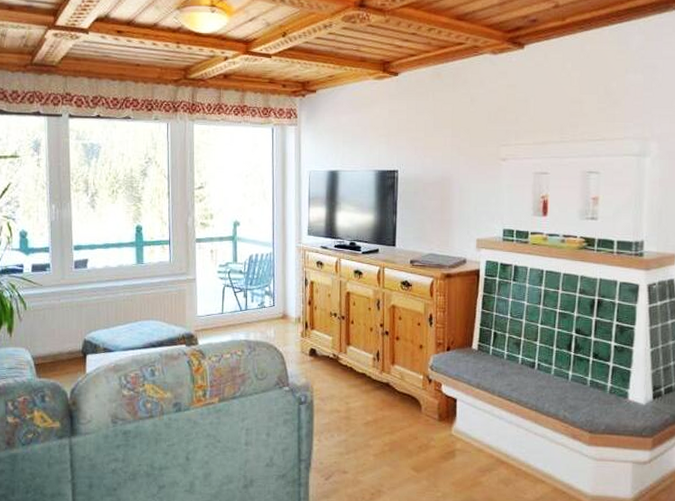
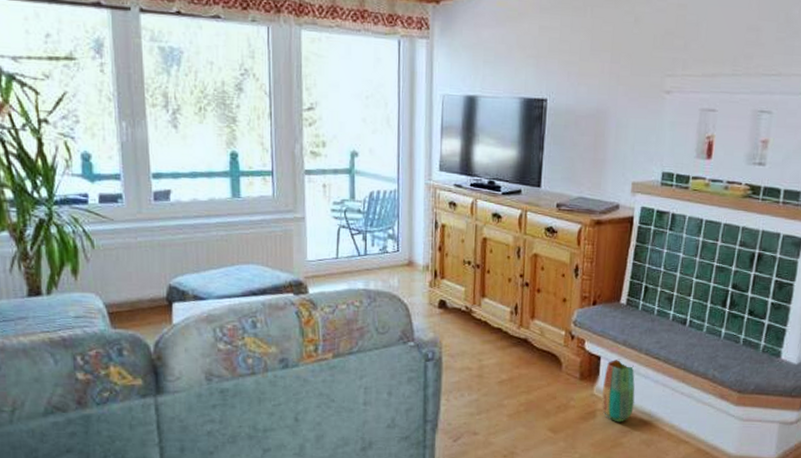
vase: none [459,401,491,462] -> present [601,359,635,423]

